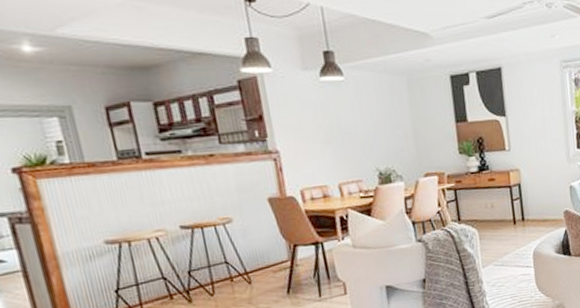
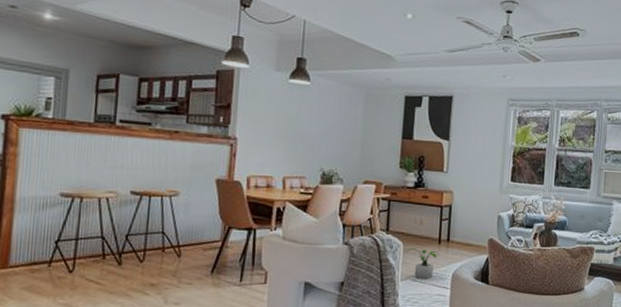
potted plant: none [482,233,517,263] -> present [406,248,440,280]

